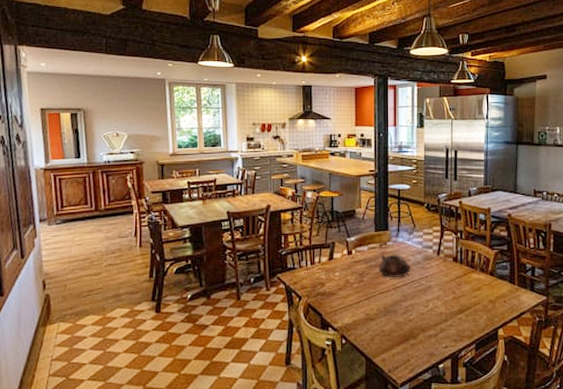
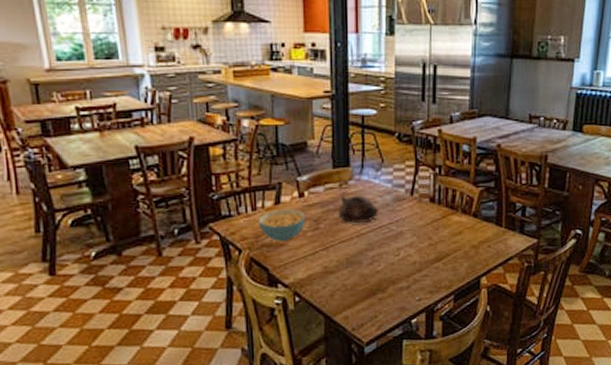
cereal bowl: none [315,263,352,292] -> present [258,208,306,242]

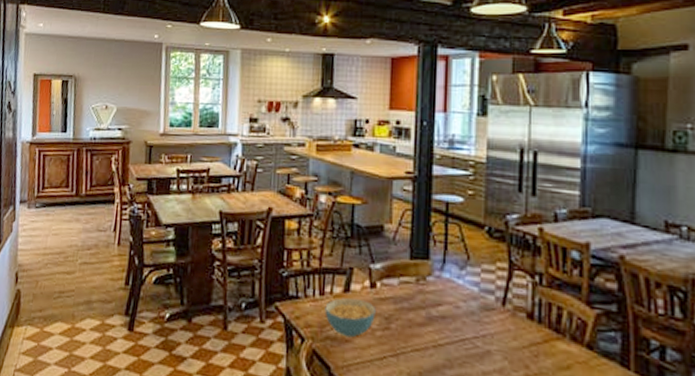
teapot: present [339,195,378,224] -> none [413,293,461,332]

